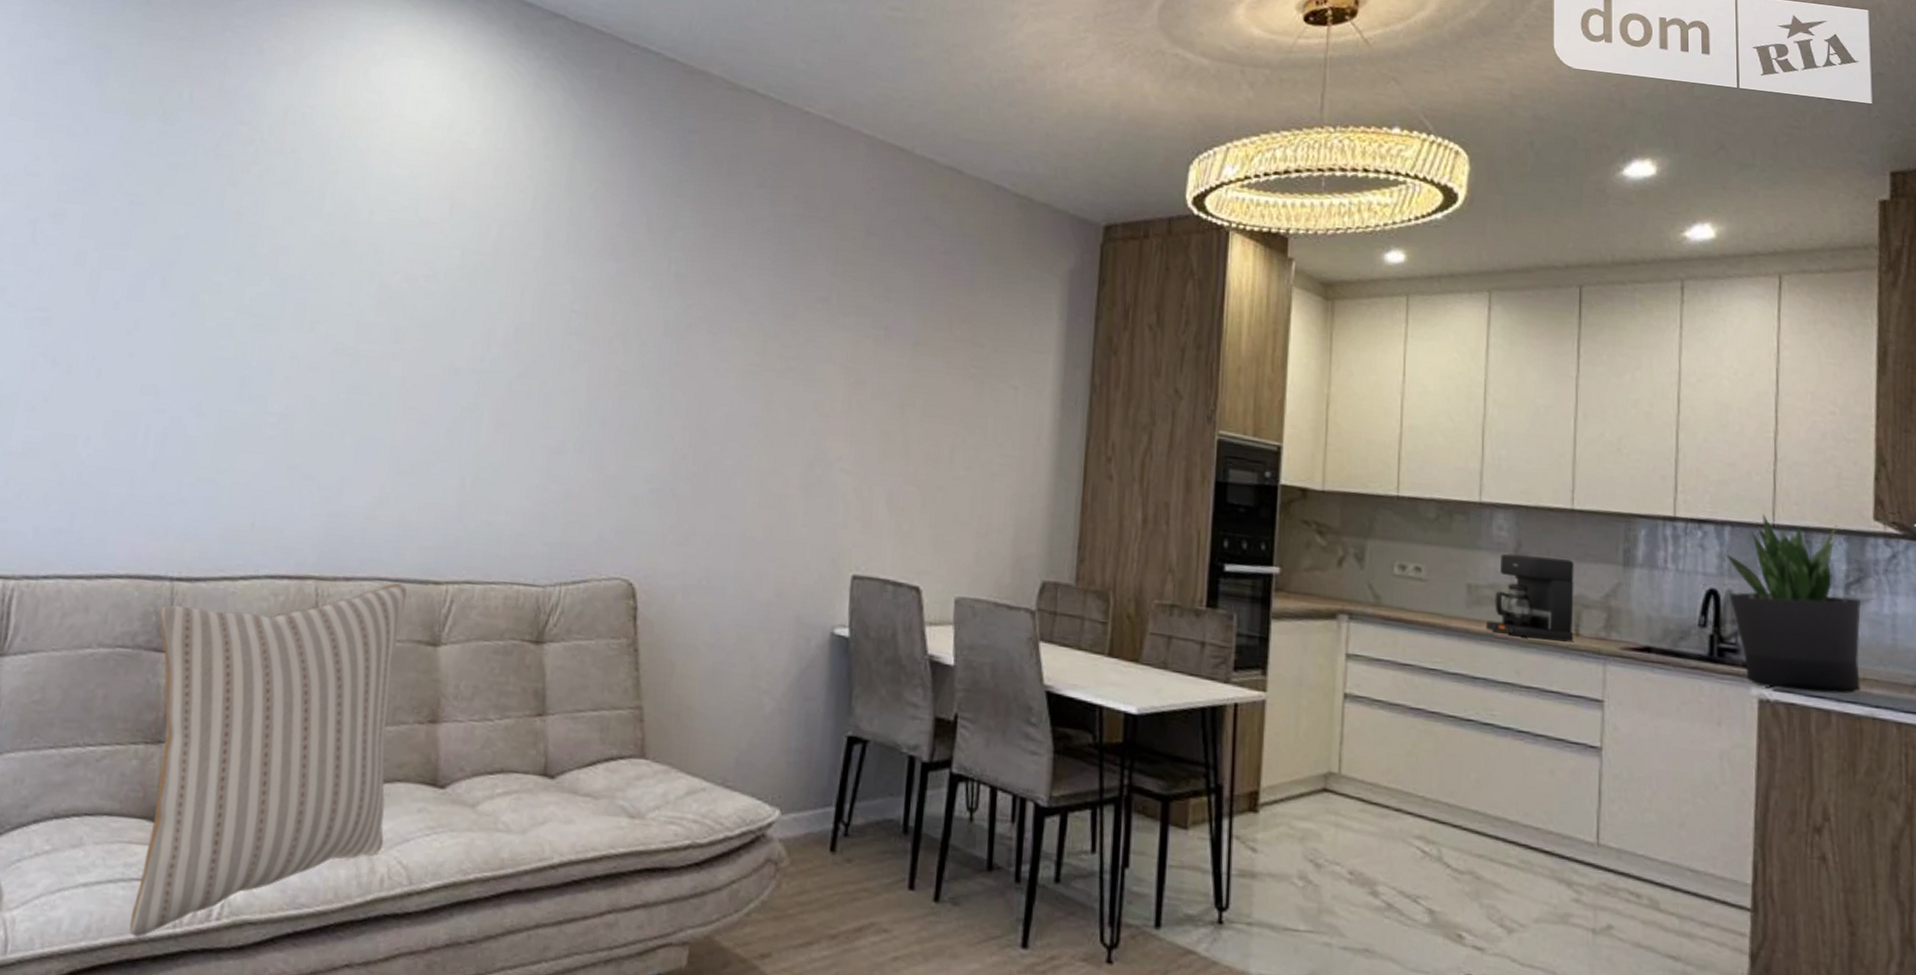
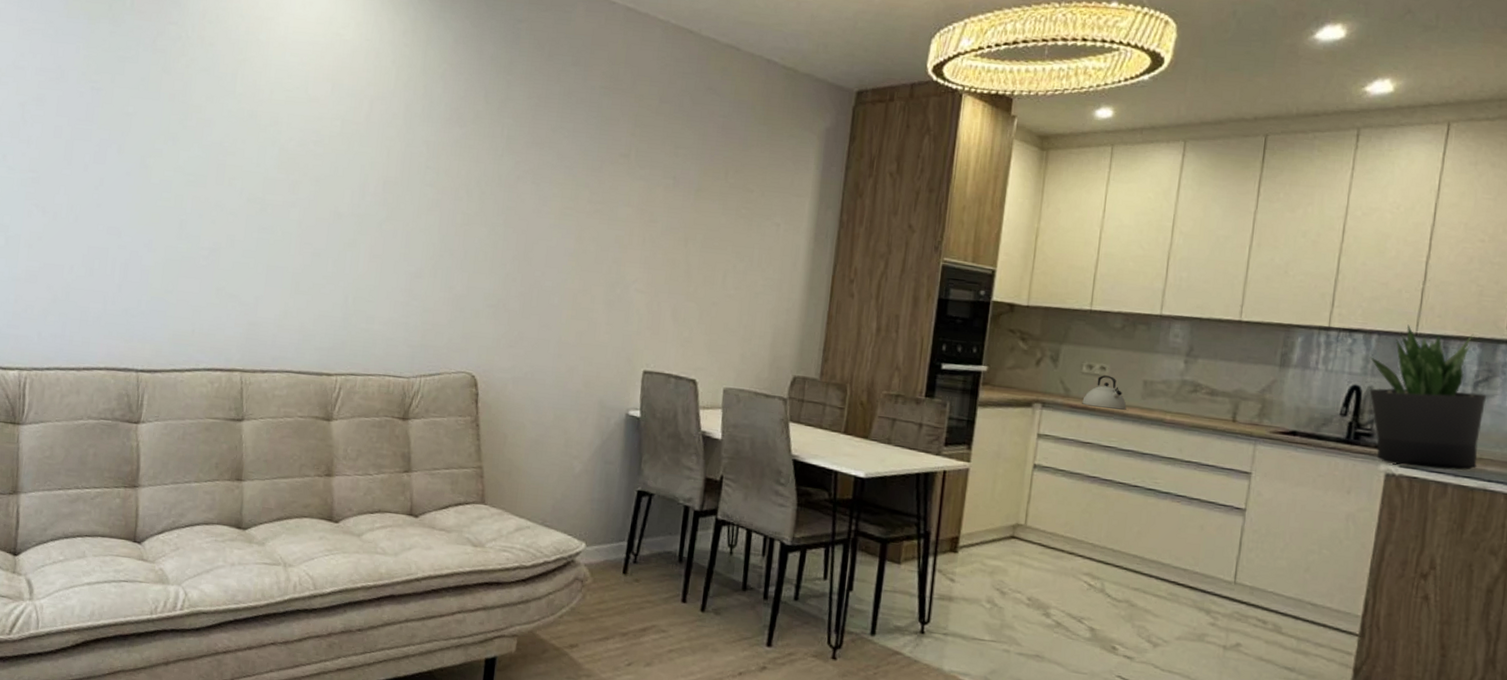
pillow: present [129,582,407,938] -> none [120,374,307,621]
kettle: none [1396,578,1450,622] -> present [1082,375,1127,410]
coffee maker: present [1486,553,1574,642] -> none [1157,356,1237,426]

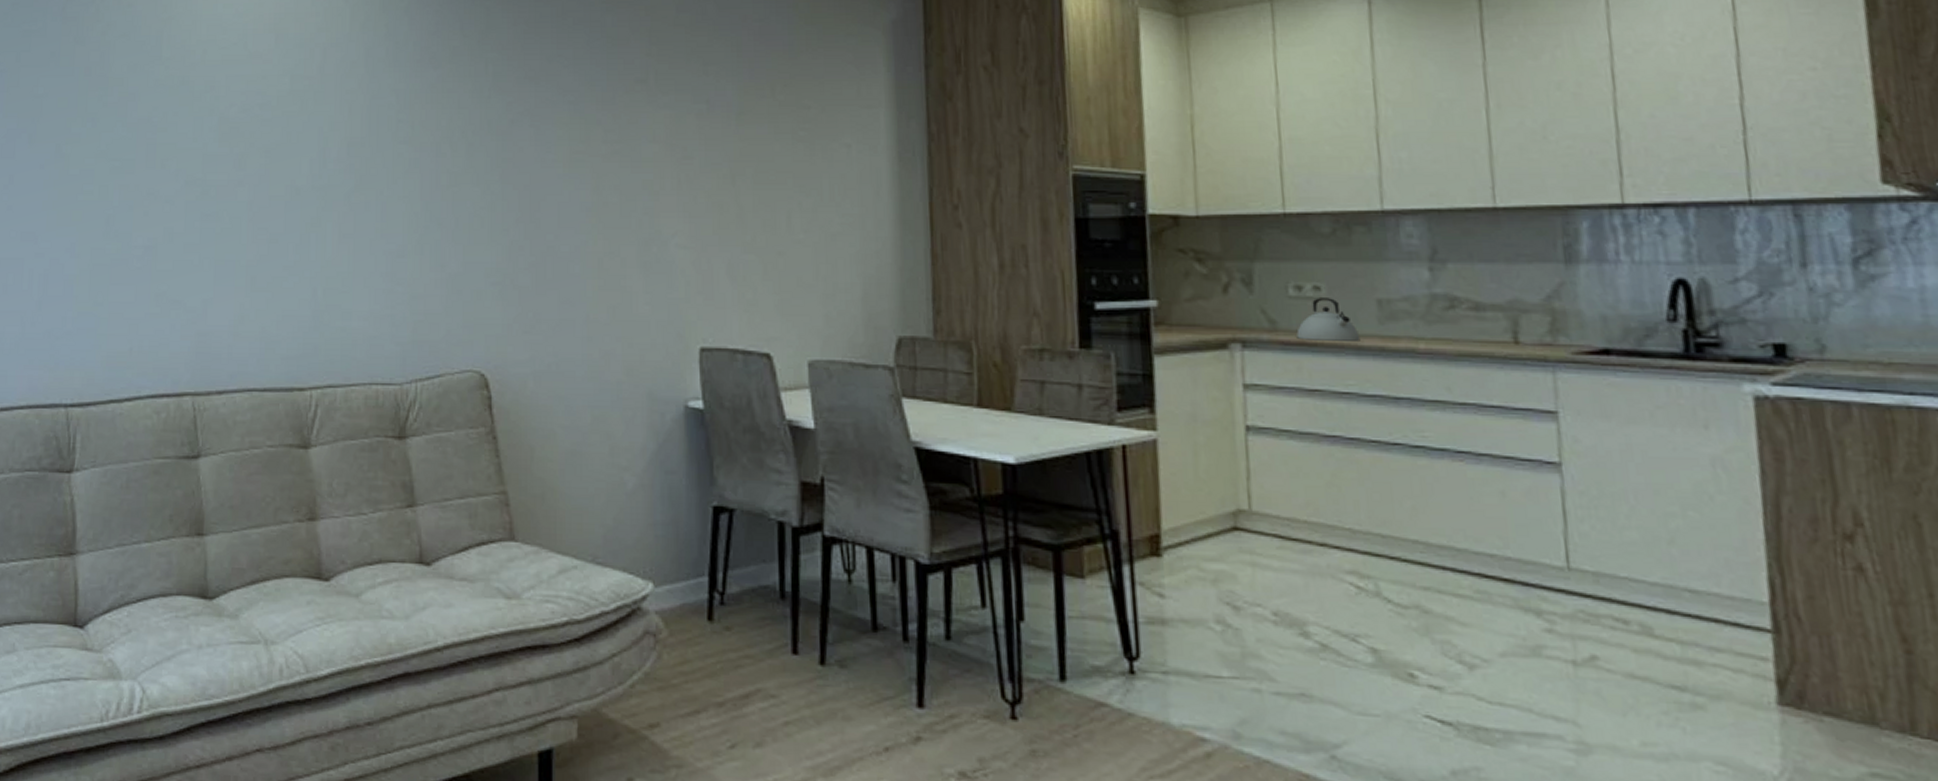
planter: present [1369,324,1486,471] -> none [1690,190,1887,384]

